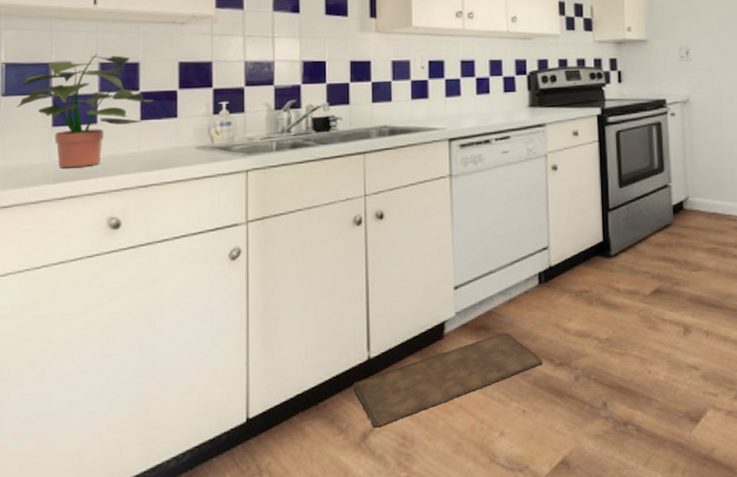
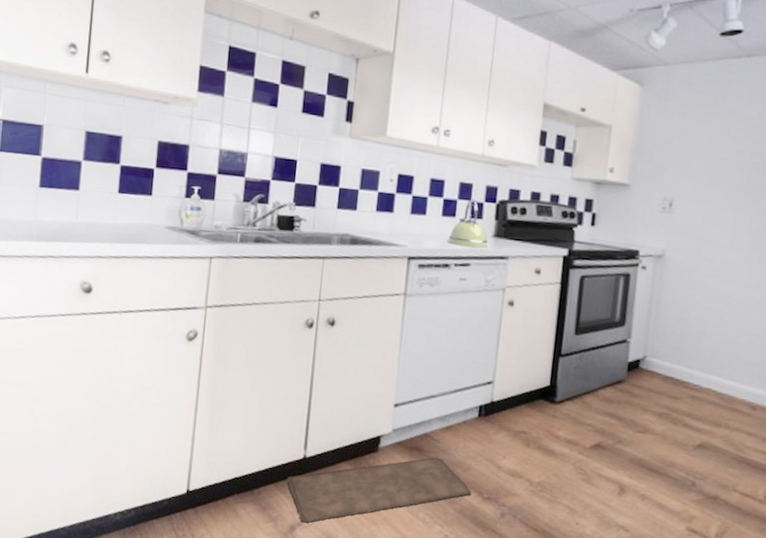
potted plant: present [17,54,154,168] -> none [10,122,132,230]
kettle: none [484,74,525,121] -> present [447,199,488,249]

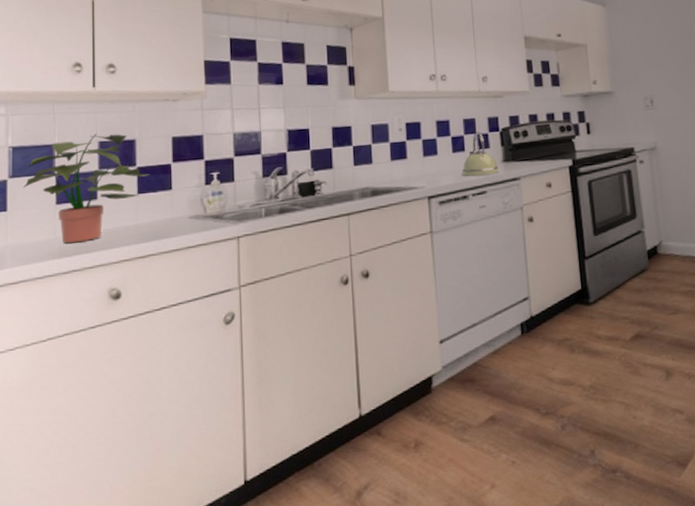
potted plant: none [10,122,132,230] -> present [23,133,150,244]
doormat: present [286,457,472,523] -> none [345,384,530,485]

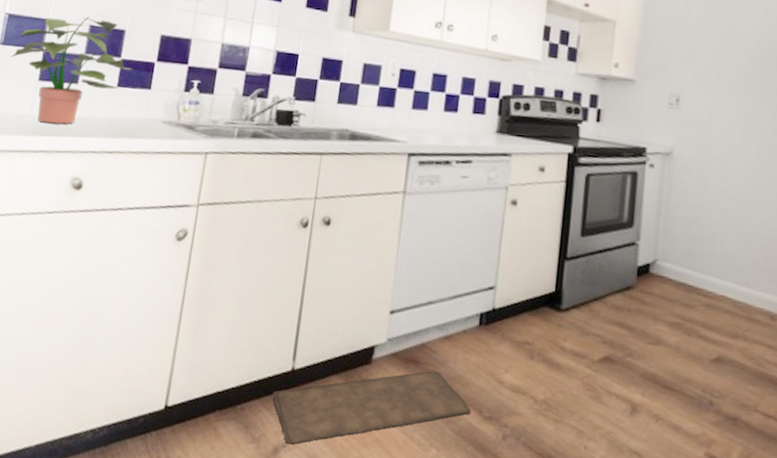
doormat: none [345,384,530,485] -> present [272,370,472,445]
kettle: present [461,132,499,177] -> none [448,94,491,145]

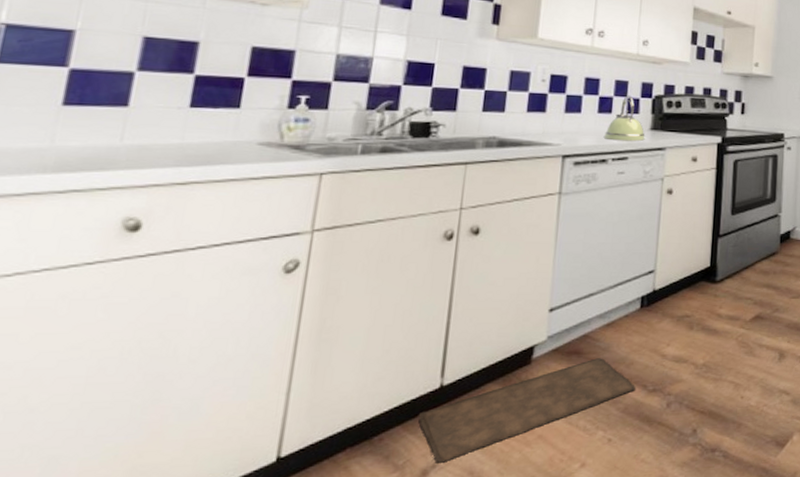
potted plant: present [11,16,133,124] -> none [14,26,212,157]
kettle: none [448,94,491,145] -> present [603,95,645,142]

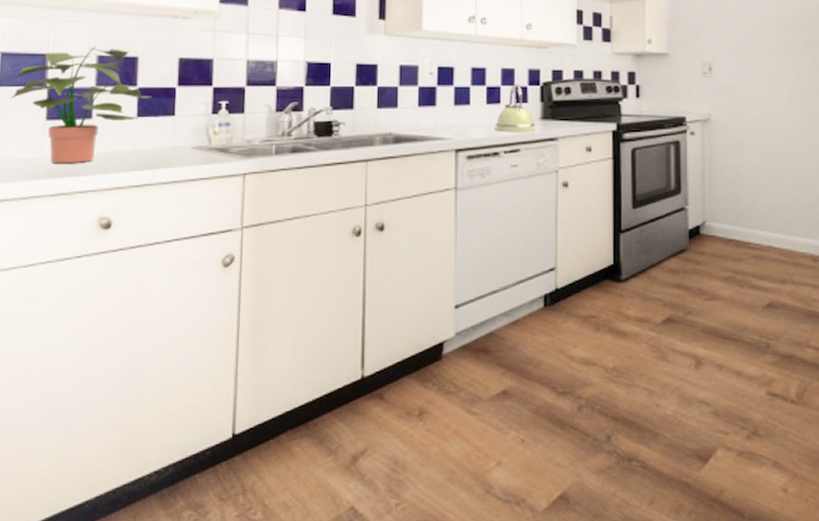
potted plant: none [14,26,212,157] -> present [11,46,152,164]
doormat: present [418,358,636,463] -> none [344,357,546,451]

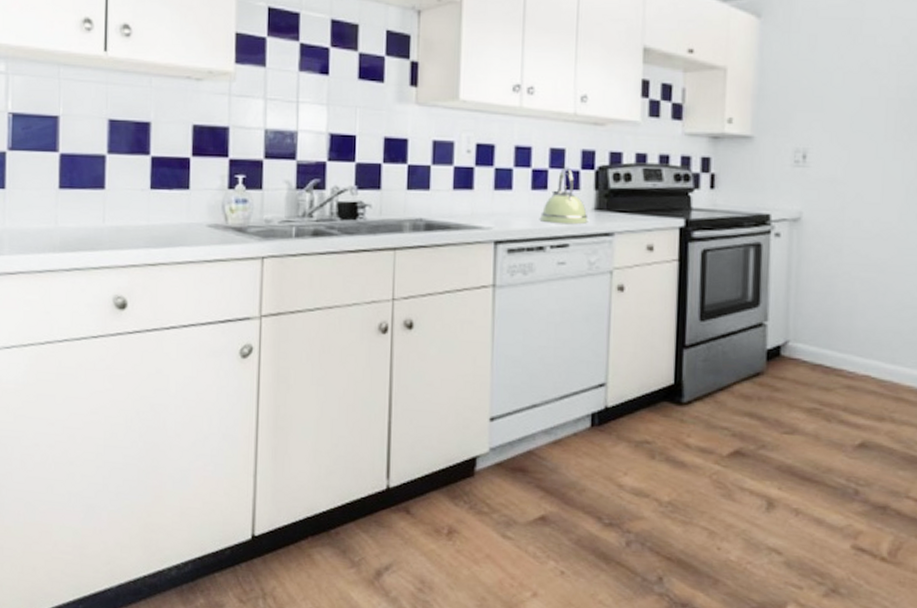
potted plant: present [11,46,152,164] -> none [23,109,165,237]

